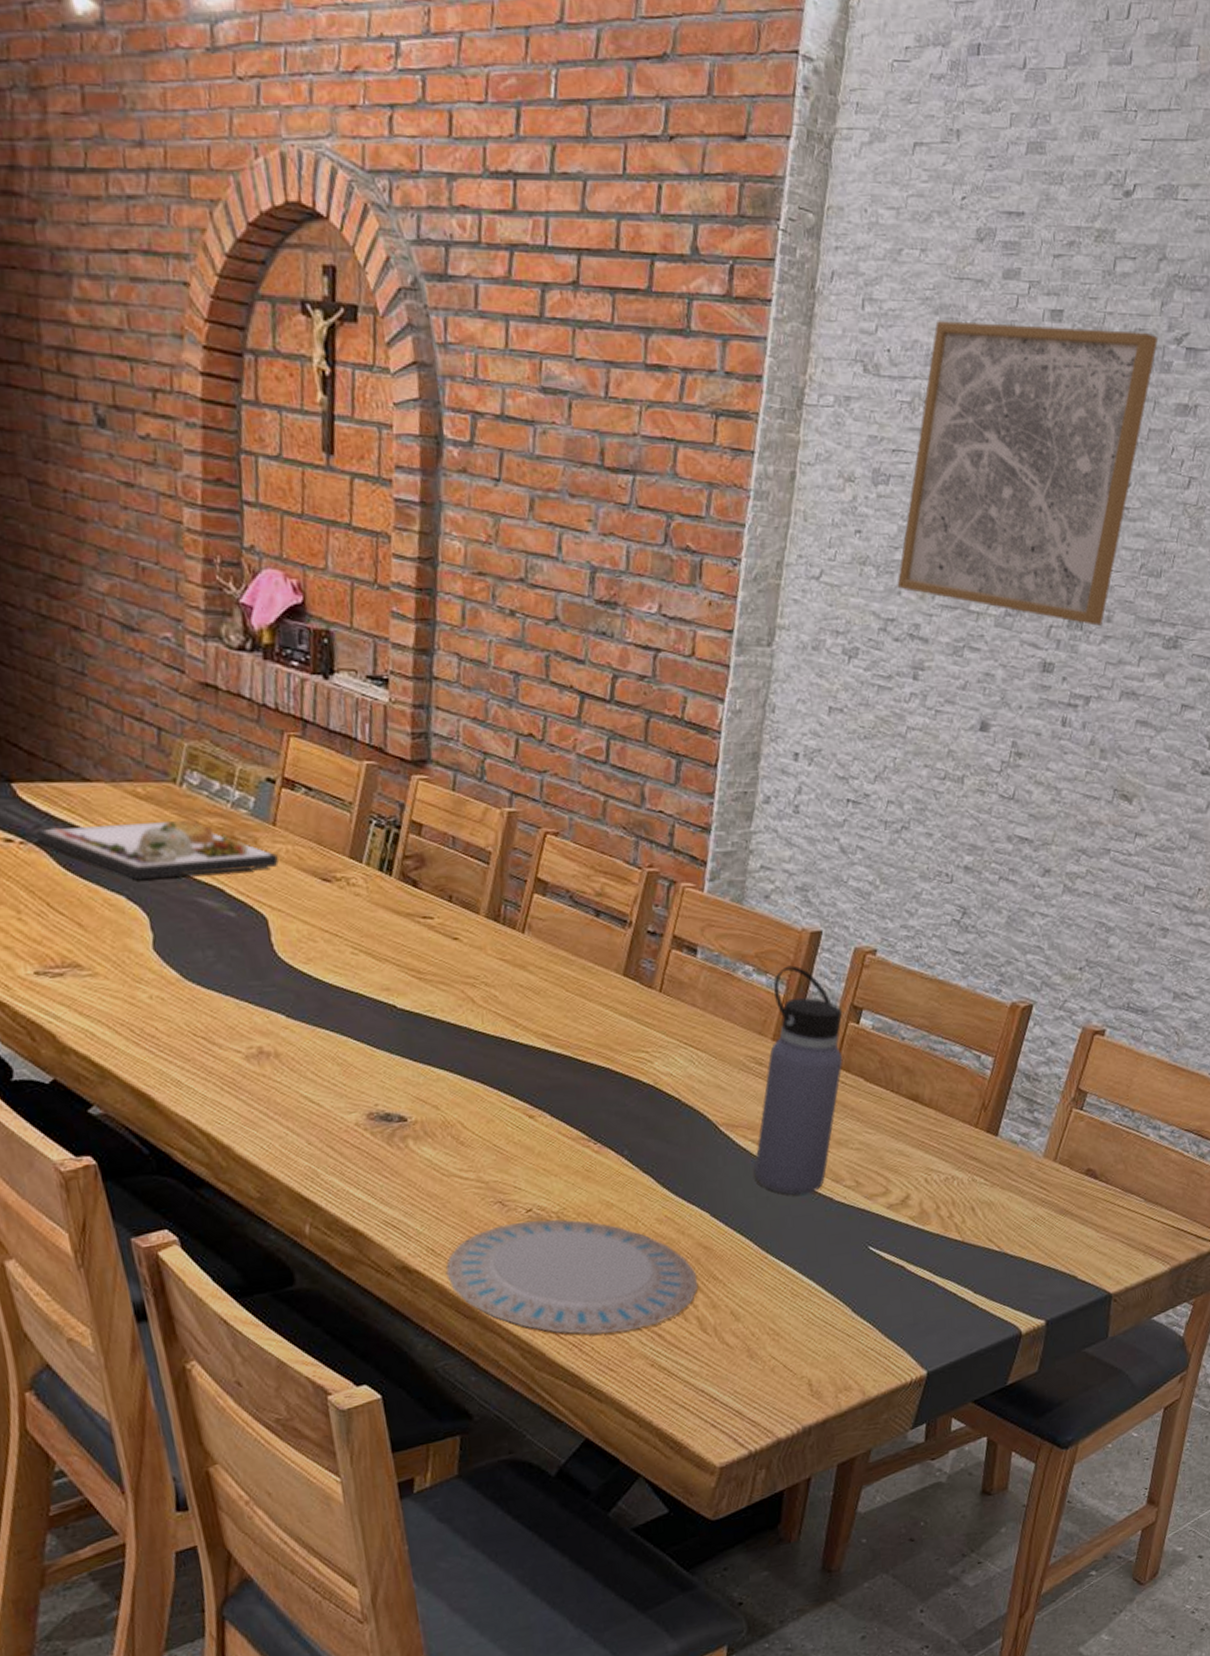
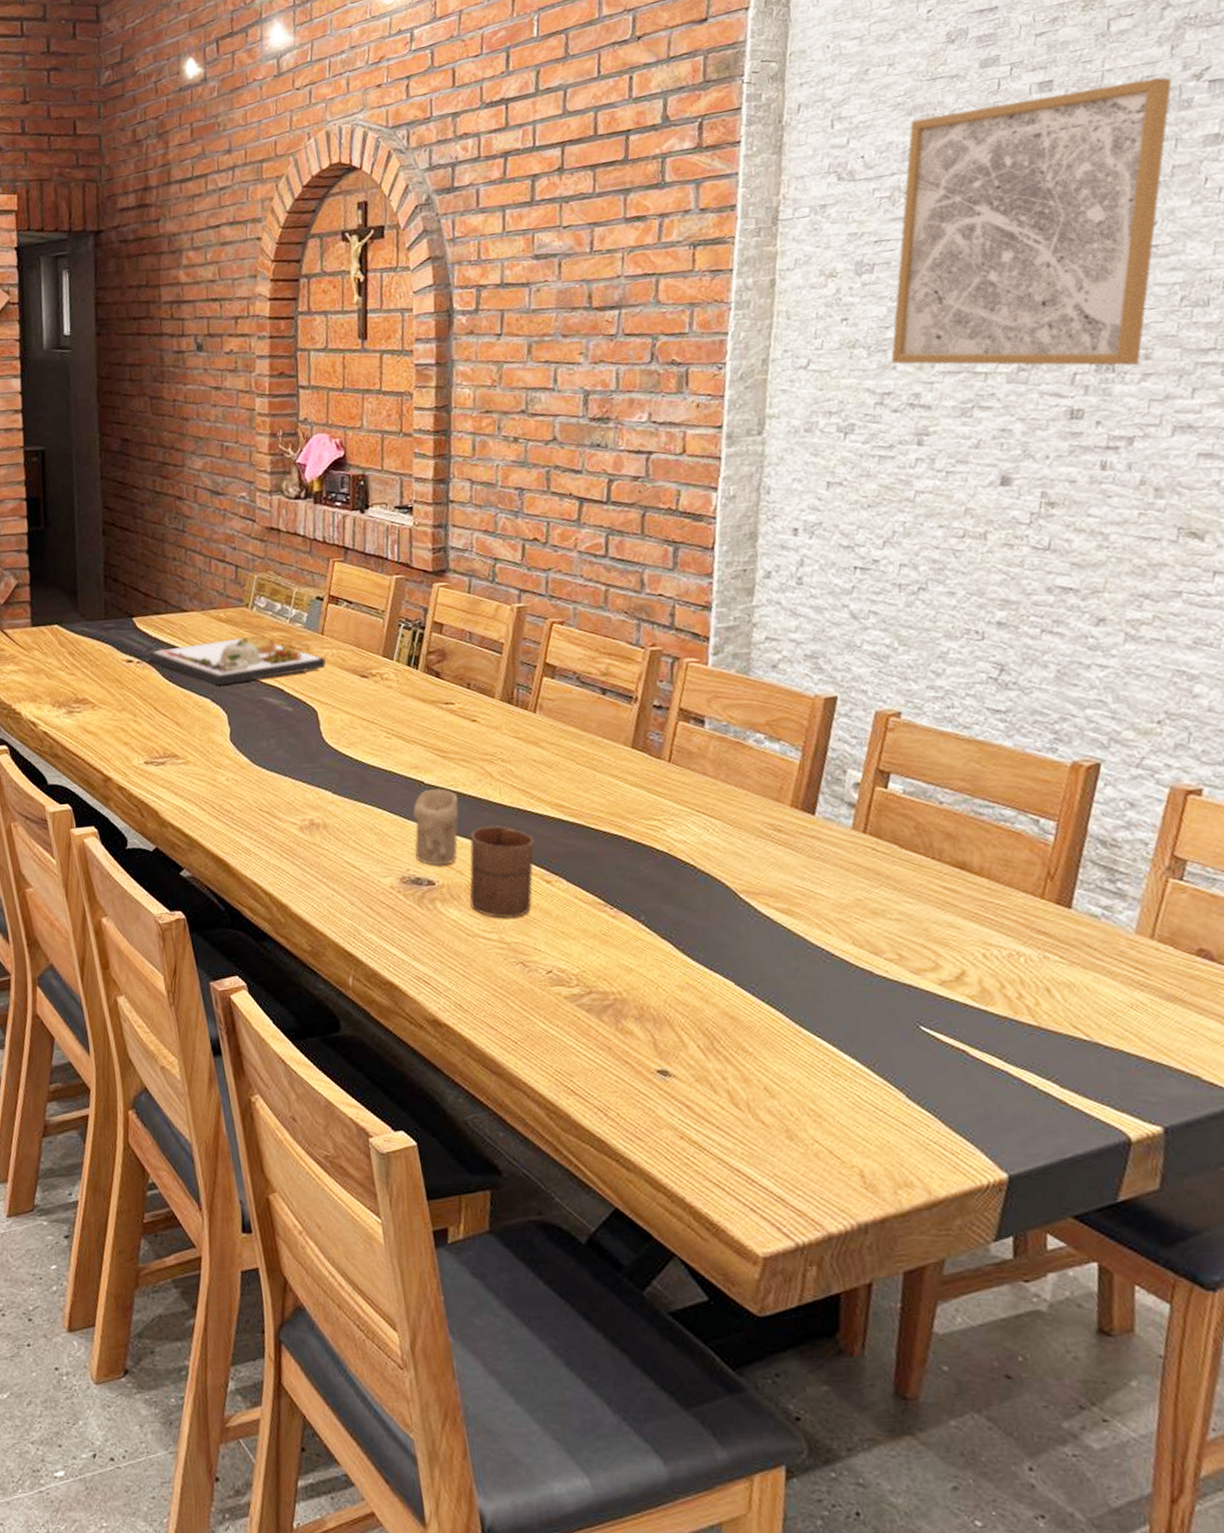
candle: none [382,1014,436,1100] -> present [412,788,459,866]
cup: none [445,1056,519,1156] -> present [469,826,536,918]
plate: present [446,1219,699,1335] -> none [473,981,727,1100]
water bottle: present [754,965,843,1195] -> none [780,731,872,967]

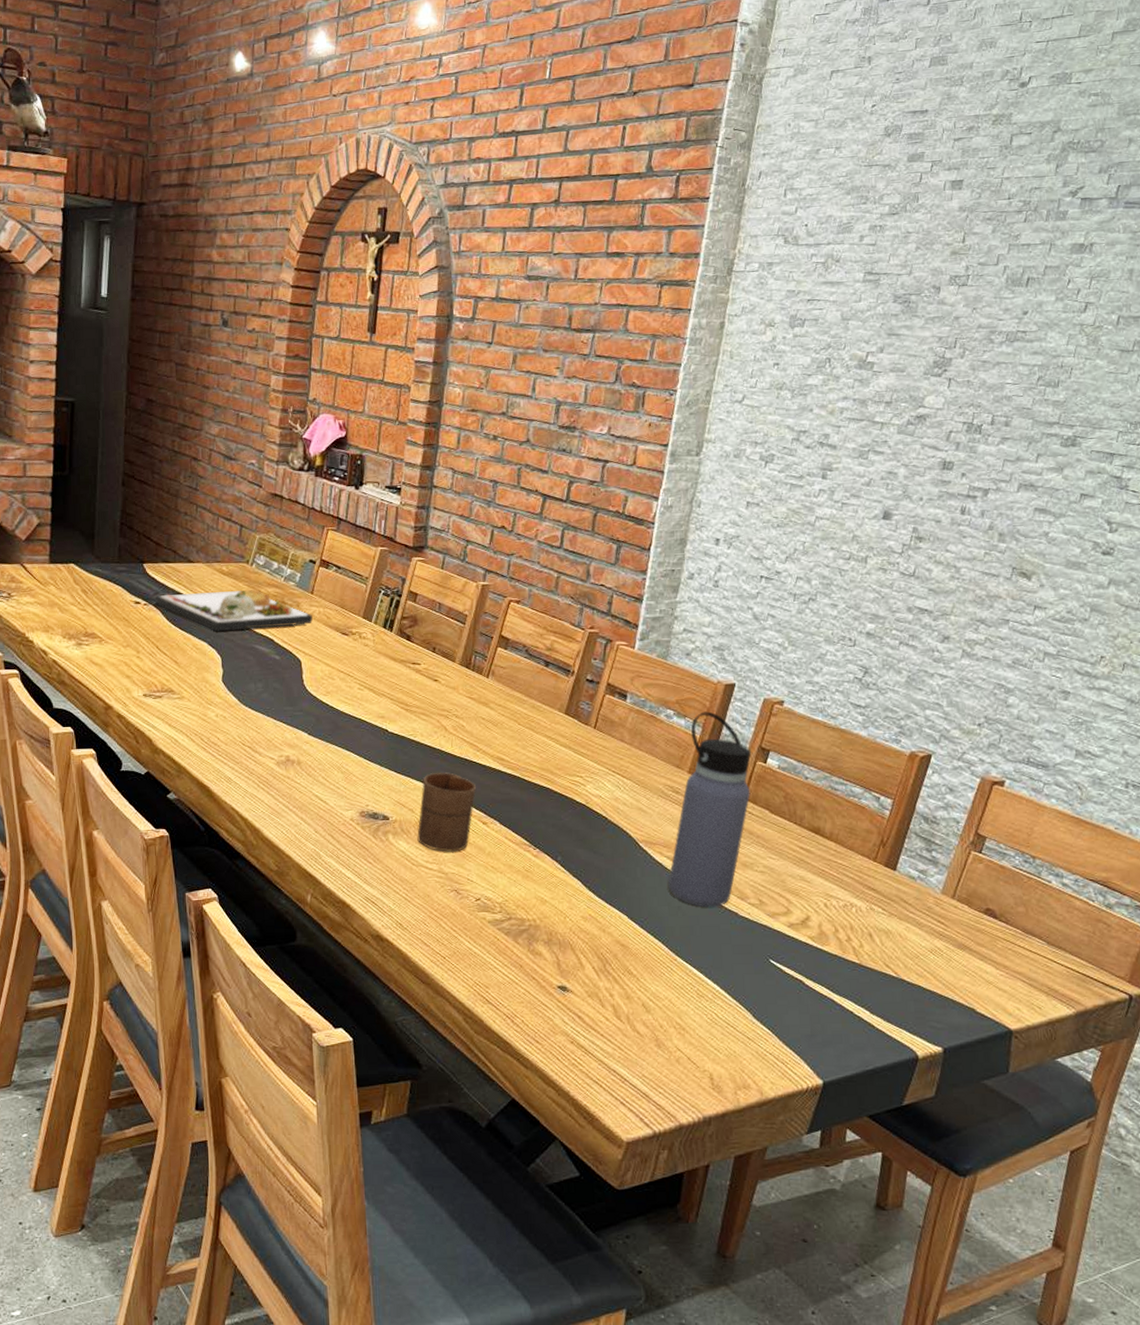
candle: present [412,788,459,866] -> none [375,736,415,803]
water bottle: none [780,731,872,967] -> present [668,711,752,908]
wall art: present [891,77,1172,366] -> none [809,189,1054,430]

